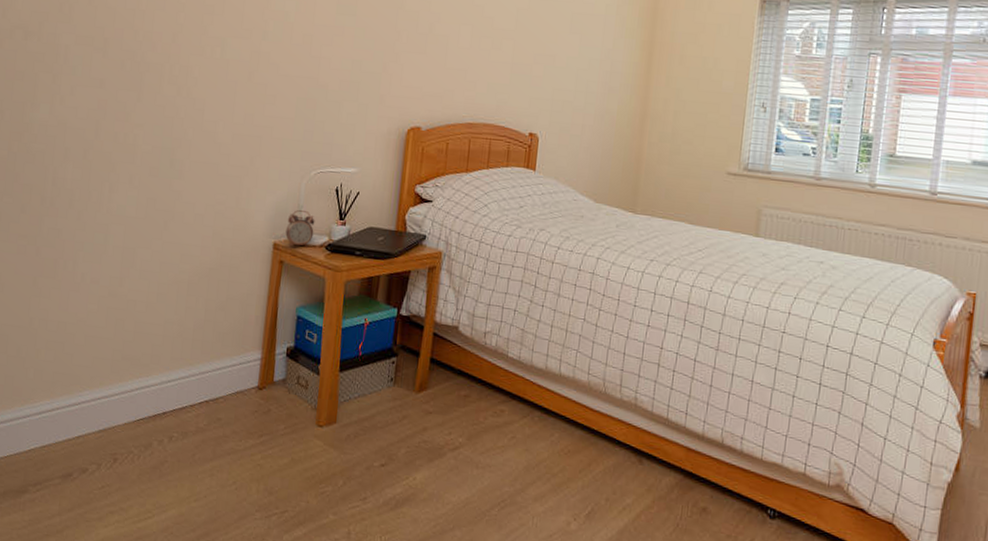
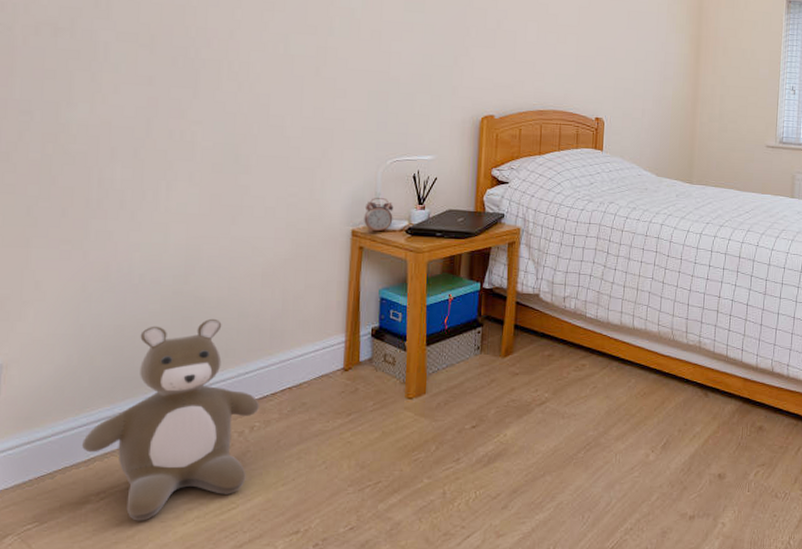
teddy bear: none [24,322,179,518] -> present [81,318,259,521]

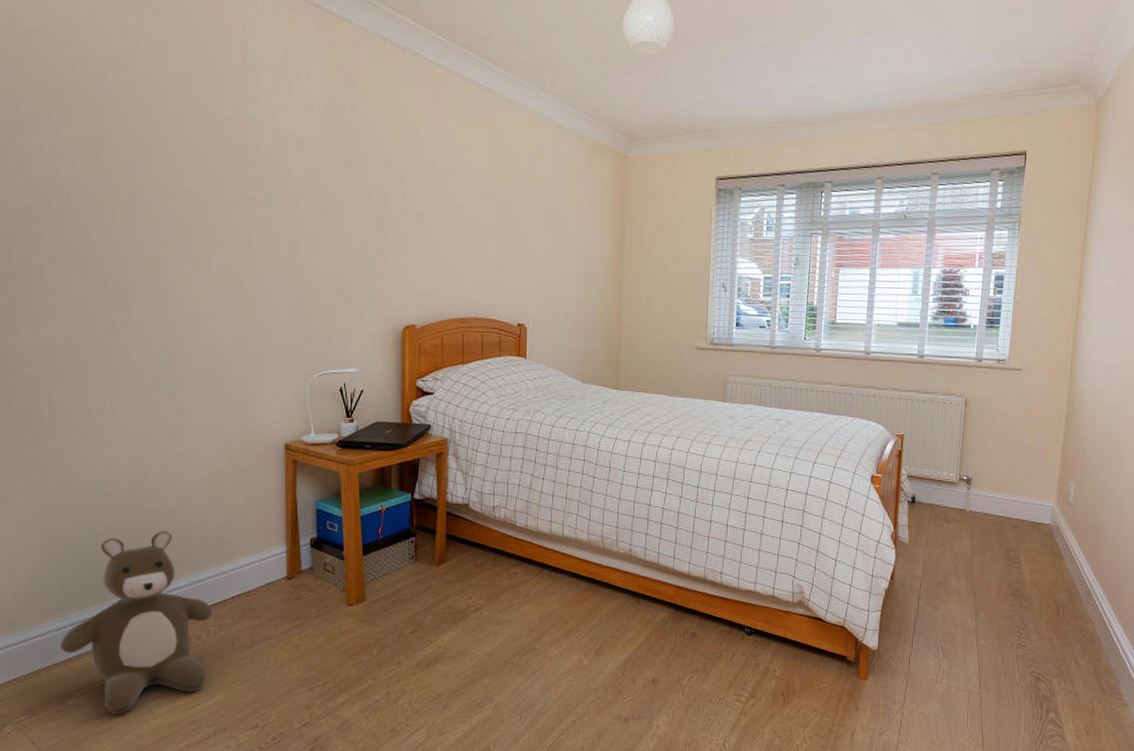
alarm clock: present [364,198,394,233] -> none [295,412,323,447]

